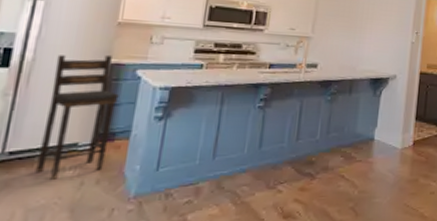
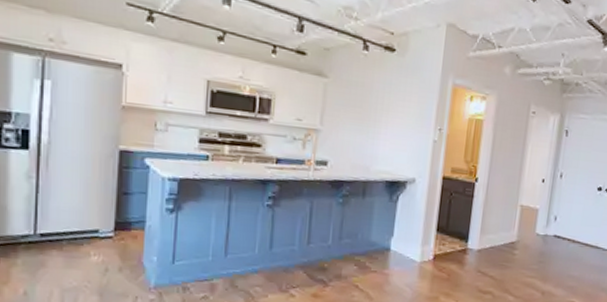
bar stool: present [35,54,119,179] -> none [65,139,131,264]

